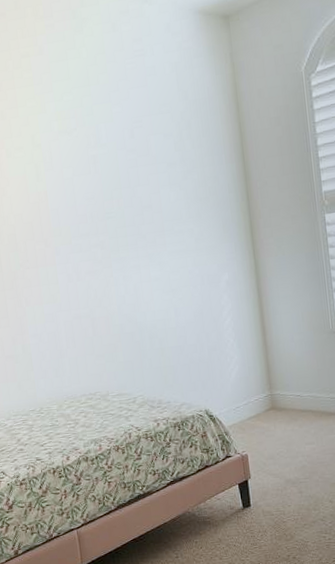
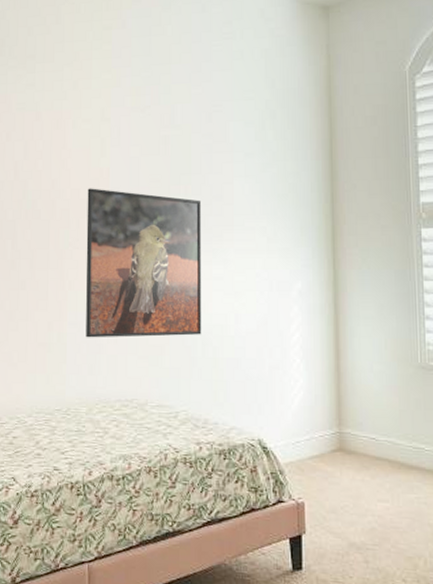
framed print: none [29,211,148,346] -> present [85,188,202,338]

